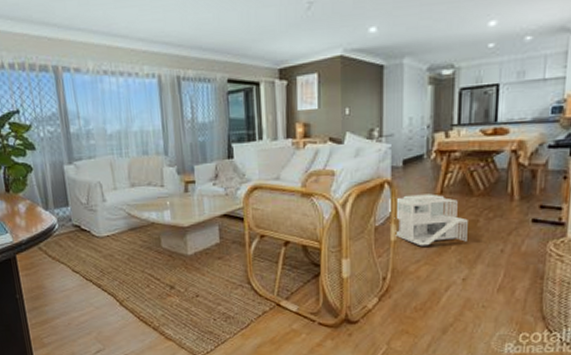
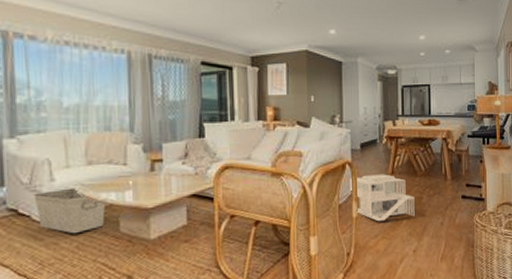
storage bin: none [91,207,149,248] -> present [33,187,106,234]

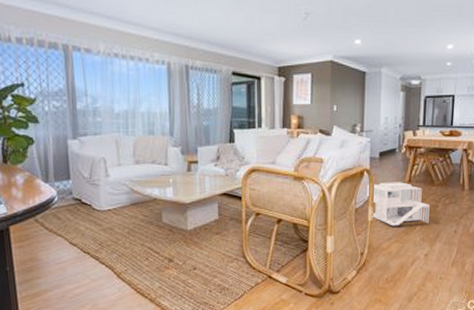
storage bin: present [33,187,106,234] -> none [93,183,151,222]

